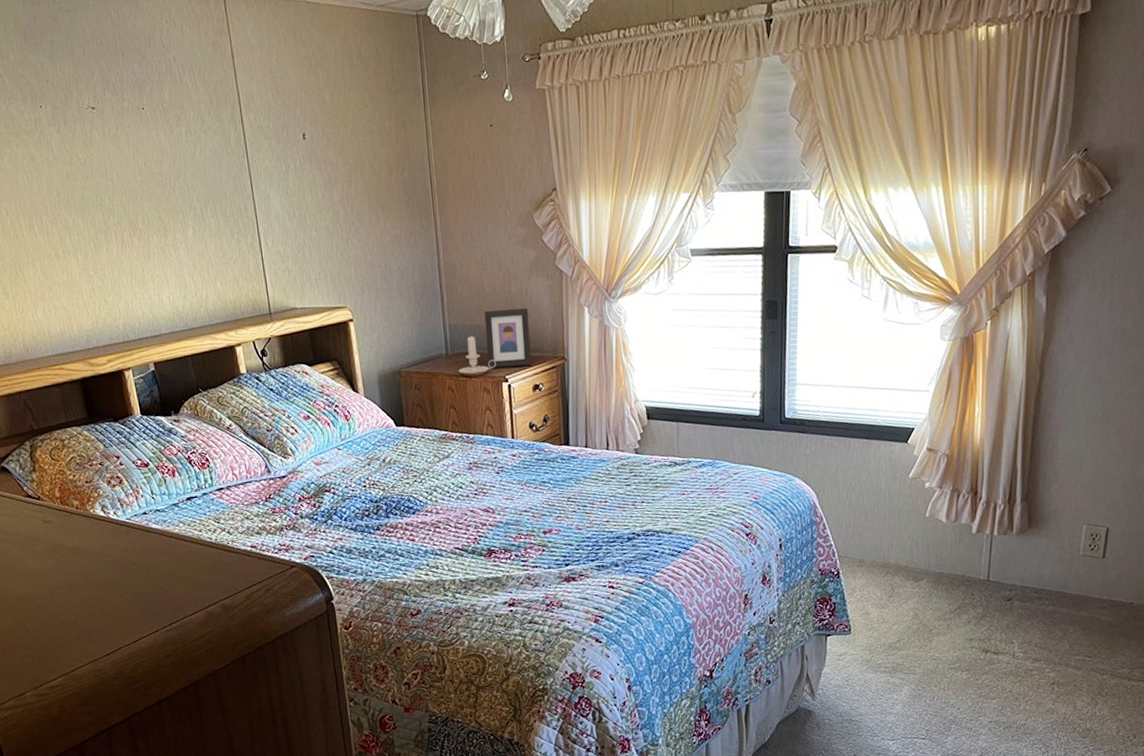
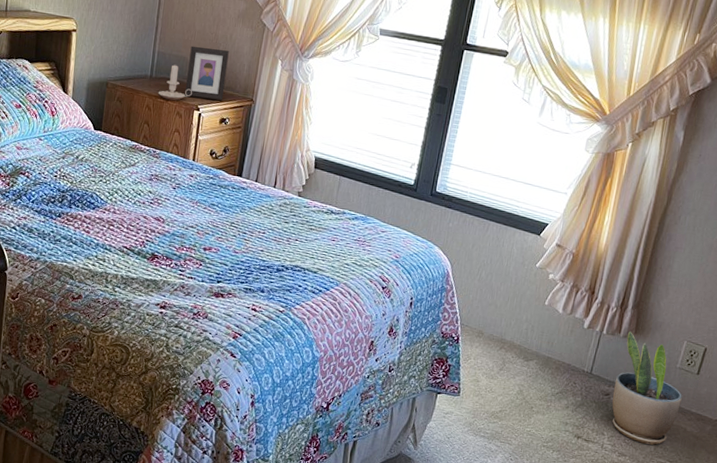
potted plant: none [1015,526,1092,644] -> present [612,331,683,446]

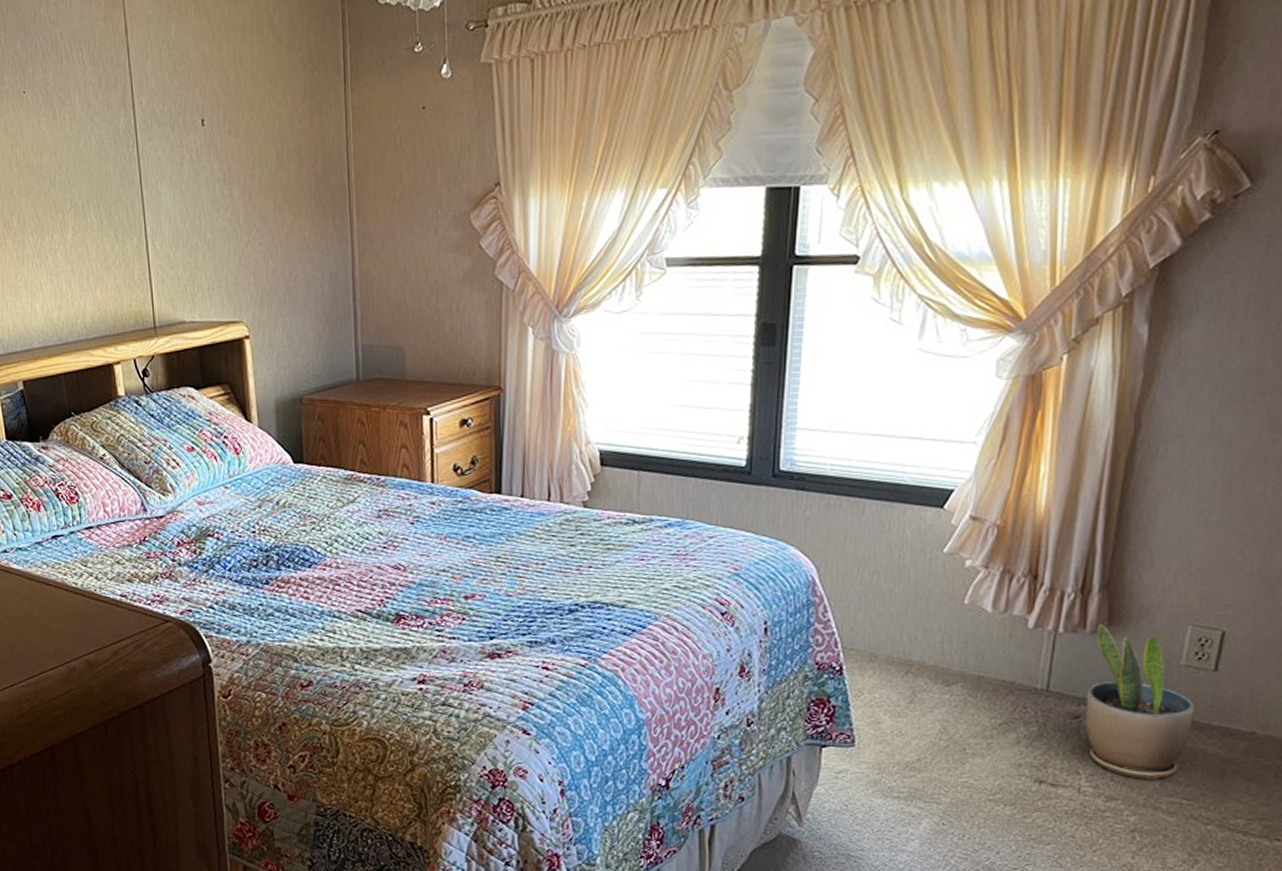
candle: present [158,64,193,101] -> none [370,359,417,408]
picture frame: present [185,46,229,100] -> none [405,327,460,398]

